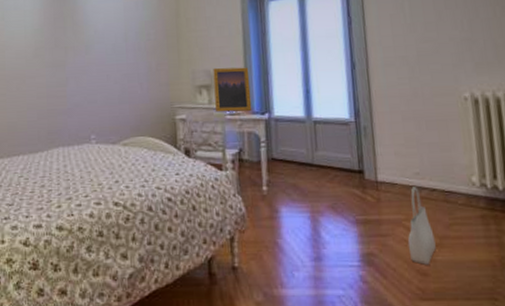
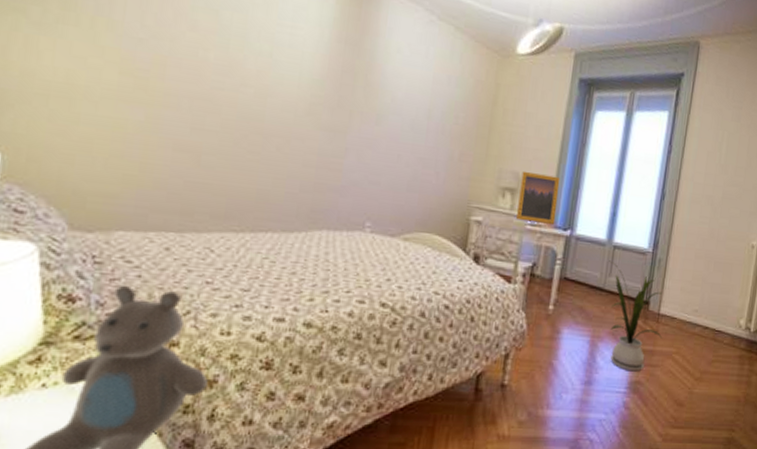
house plant: none [312,136,386,244] -> present [609,260,662,372]
tote bag: present [407,187,436,265] -> none [672,323,697,396]

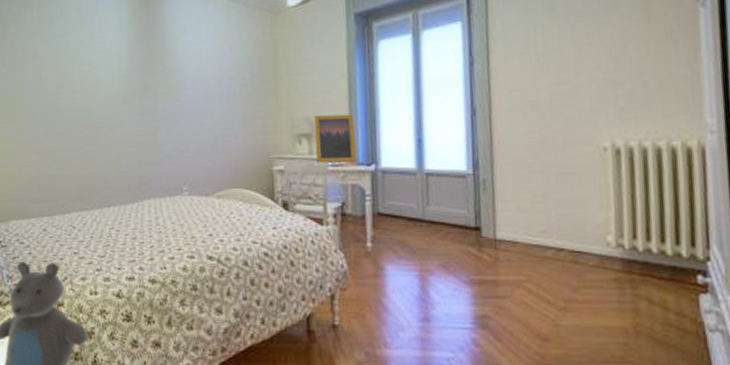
house plant: present [609,260,662,372] -> none [423,189,505,305]

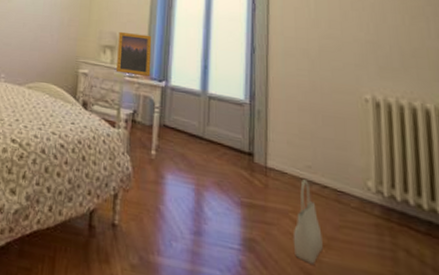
tote bag: none [527,246,560,329] -> present [293,179,323,264]

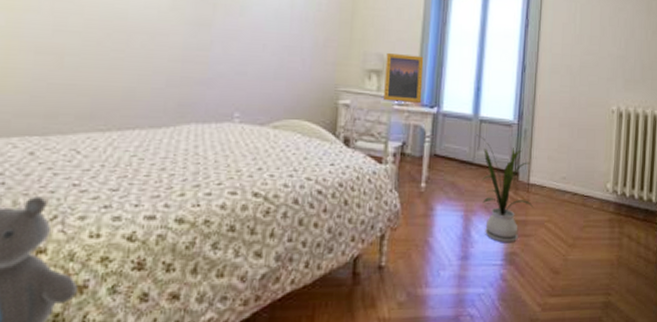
house plant: none [205,110,273,228] -> present [476,134,533,243]
tote bag: present [293,179,323,264] -> none [546,190,570,264]

